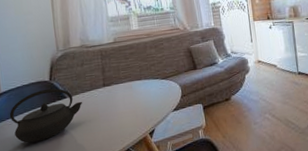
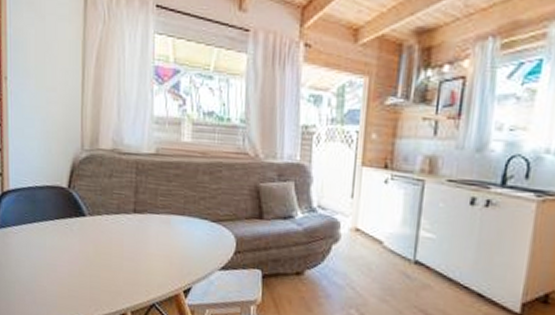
kettle: present [9,88,83,143] -> none [16,198,105,265]

